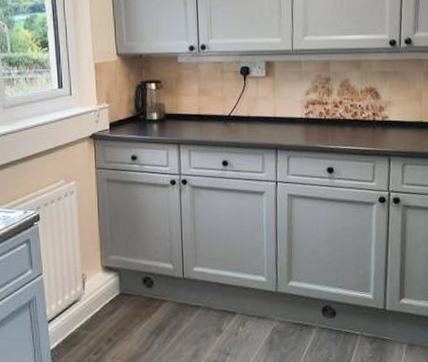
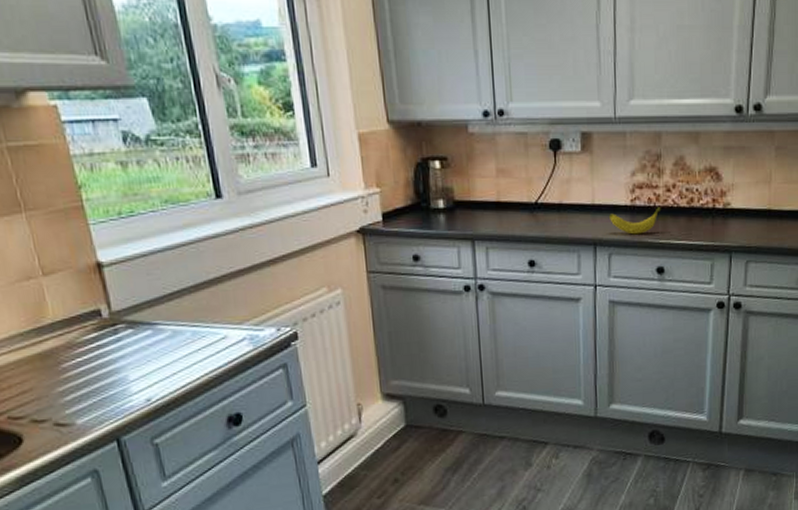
banana: none [288,119,331,141] -> present [609,207,661,235]

